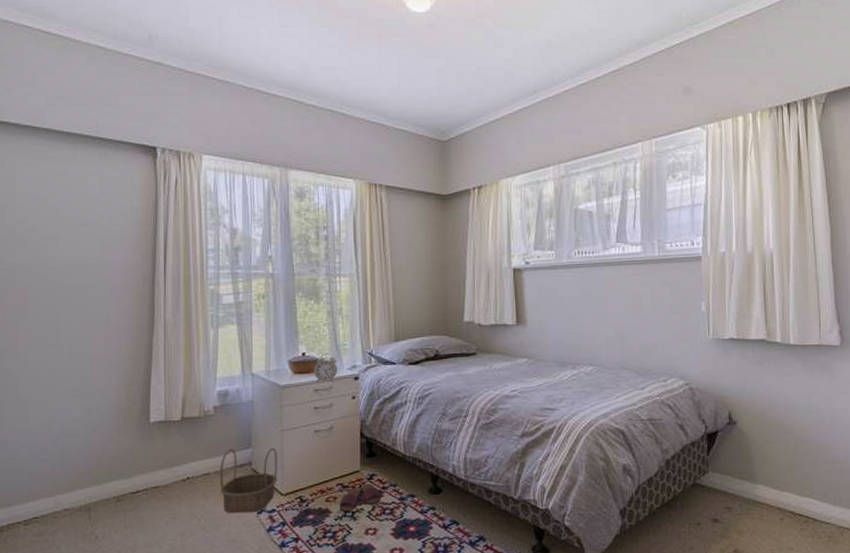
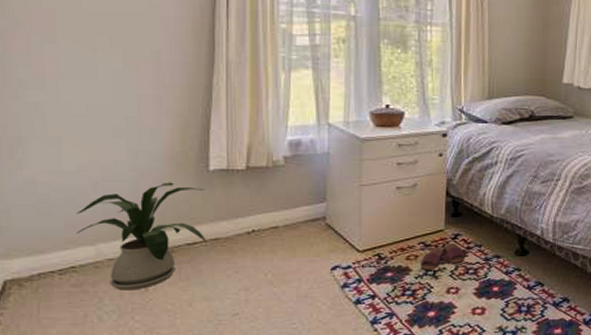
house plant: none [39,435,147,539] -> present [76,182,205,291]
basket: present [219,447,278,514] -> none [289,202,355,269]
alarm clock: present [313,353,338,382] -> none [398,107,425,137]

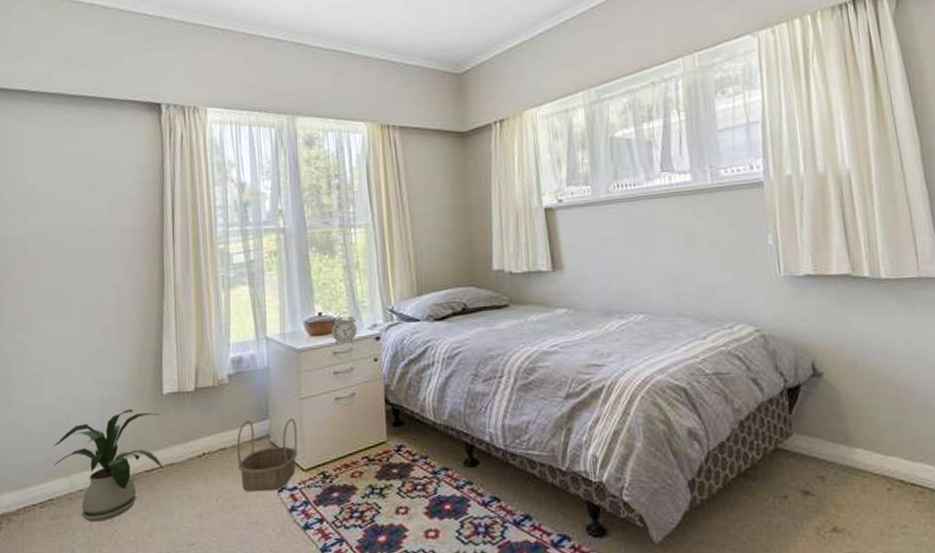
basket: none [289,202,355,269] -> present [236,418,298,492]
alarm clock: none [398,107,425,137] -> present [331,312,358,344]
slippers: present [420,243,464,270] -> none [366,456,410,488]

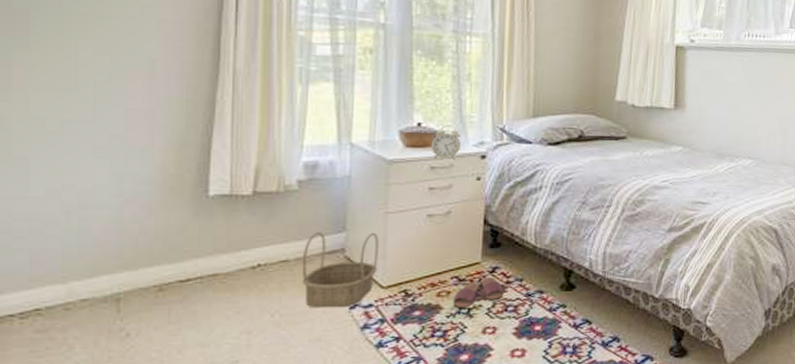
house plant: present [54,409,162,522] -> none [43,209,202,336]
slippers: none [366,456,410,488] -> present [453,277,503,308]

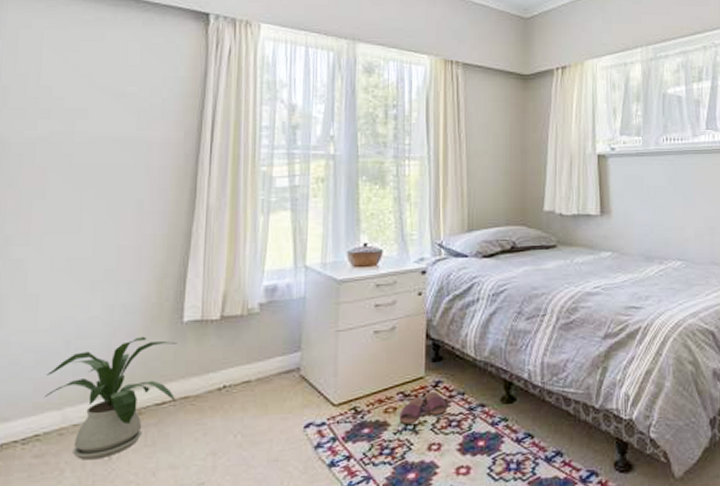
house plant: none [43,209,202,336] -> present [44,336,177,460]
basket: present [302,232,379,308] -> none [262,351,330,428]
alarm clock: present [430,125,462,159] -> none [375,244,404,276]

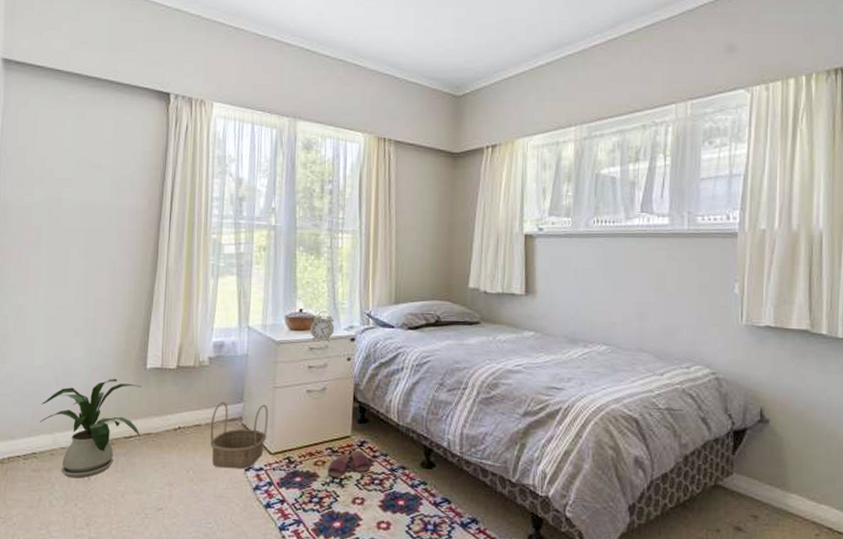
basket: none [262,351,330,428] -> present [210,402,268,469]
alarm clock: none [375,244,404,276] -> present [309,311,335,341]

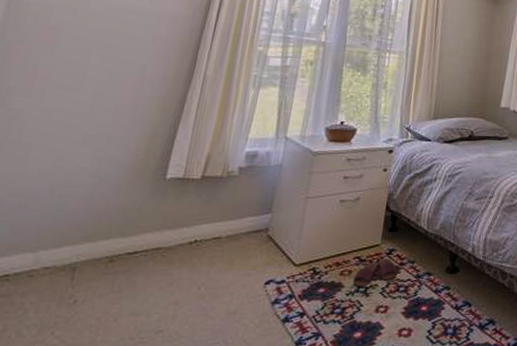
house plant: present [39,378,142,479] -> none [20,189,157,302]
basket: present [210,402,268,469] -> none [228,213,298,283]
alarm clock: present [309,311,335,341] -> none [349,124,374,152]

